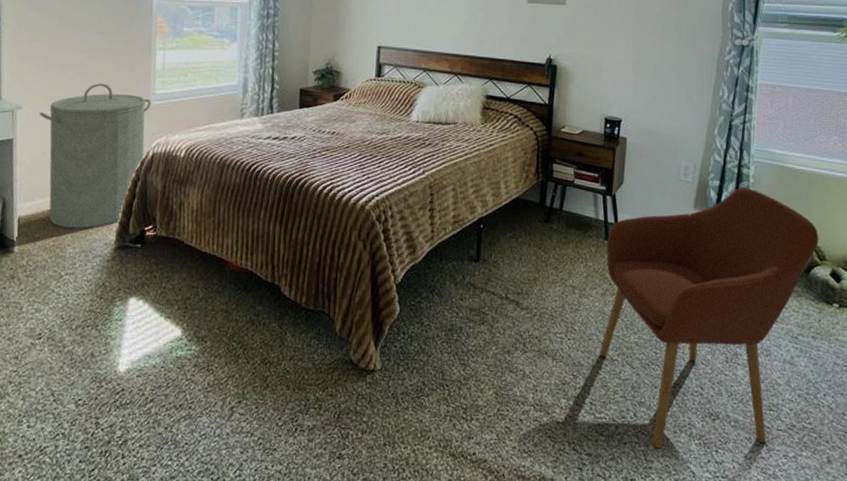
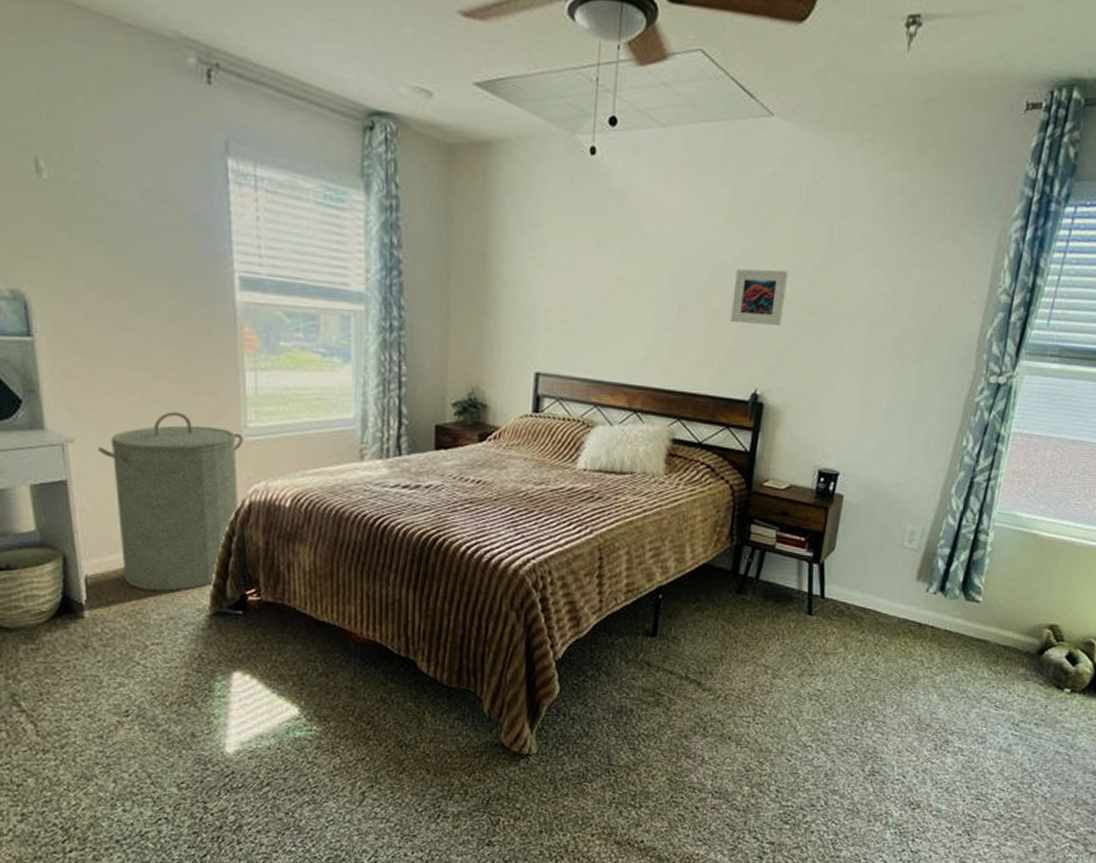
armchair: present [599,186,819,450] -> none [791,555,1060,839]

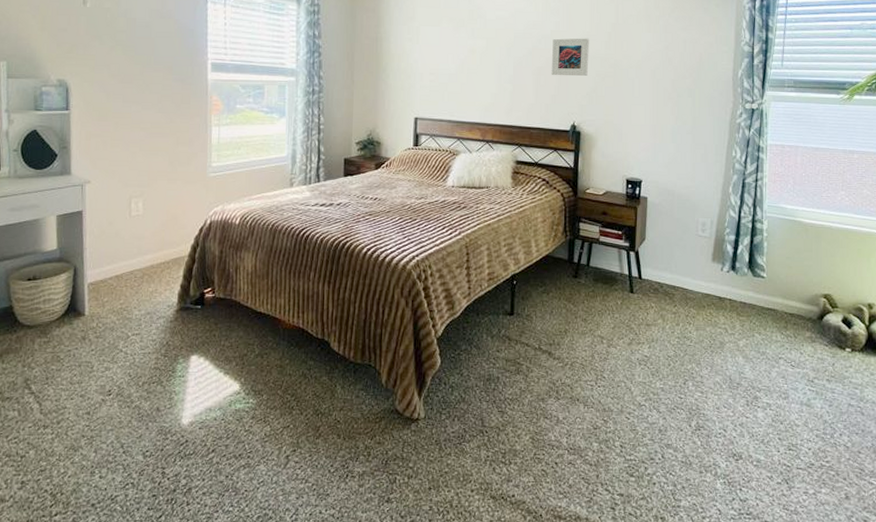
laundry hamper: present [98,411,243,592] -> none [106,158,208,293]

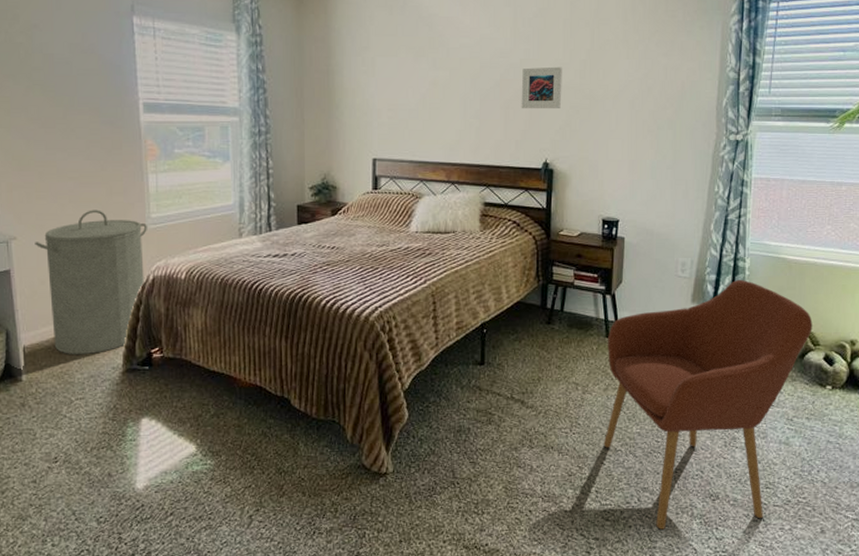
laundry hamper: none [106,158,208,293] -> present [35,210,147,355]
armchair: none [628,240,830,489] -> present [603,279,813,531]

